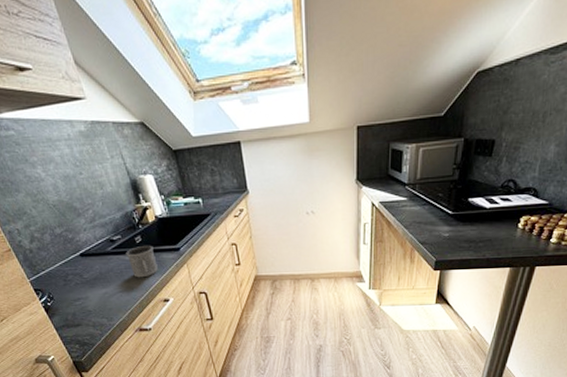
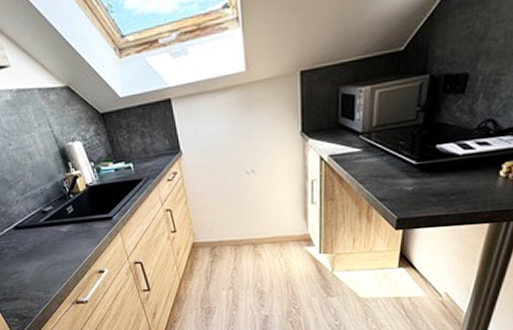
mug: present [126,245,158,278] -> none [58,215,91,250]

